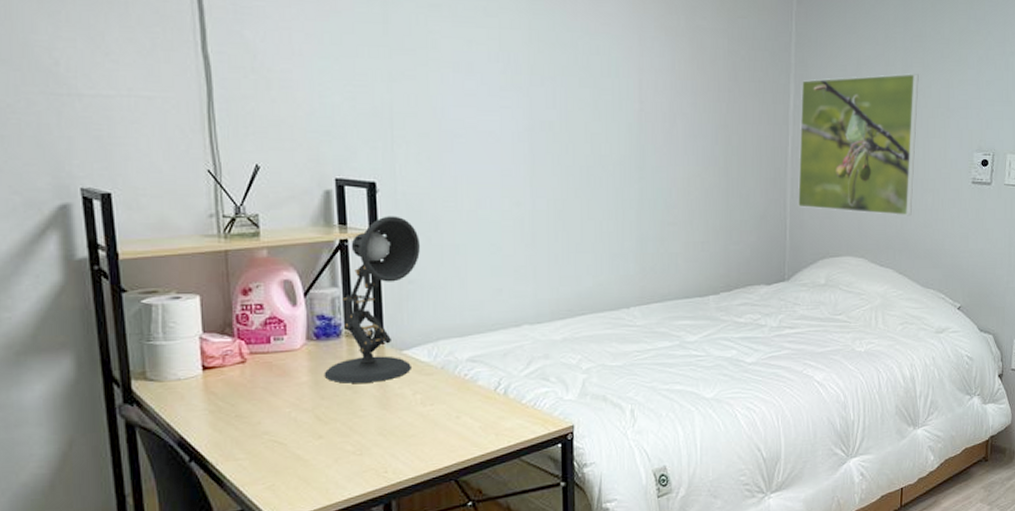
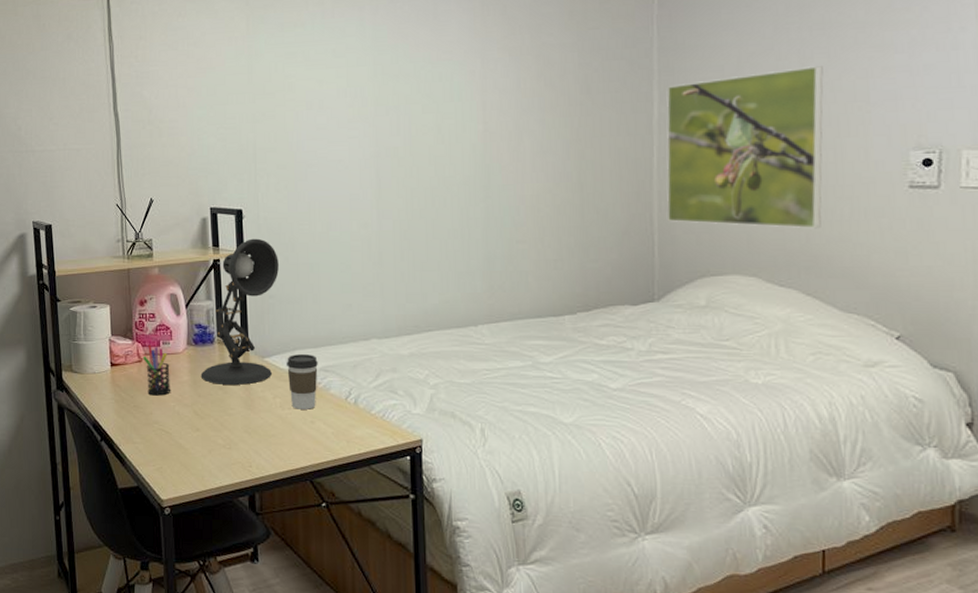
pen holder: none [247,341,286,402] -> present [142,344,171,396]
coffee cup: none [429,344,464,405] -> present [287,354,318,410]

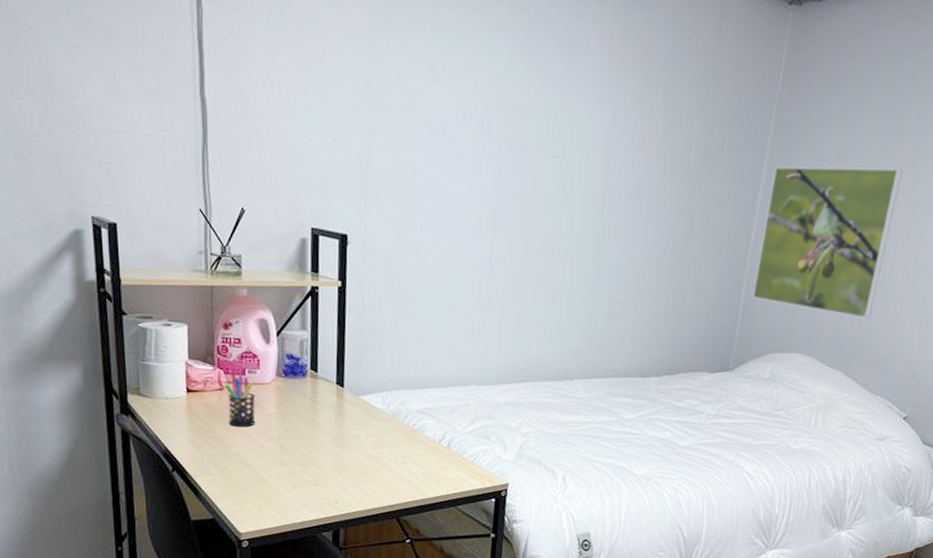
desk lamp: present [200,238,279,385] -> none [289,268,383,422]
coffee cup: present [287,354,318,410] -> none [383,394,415,450]

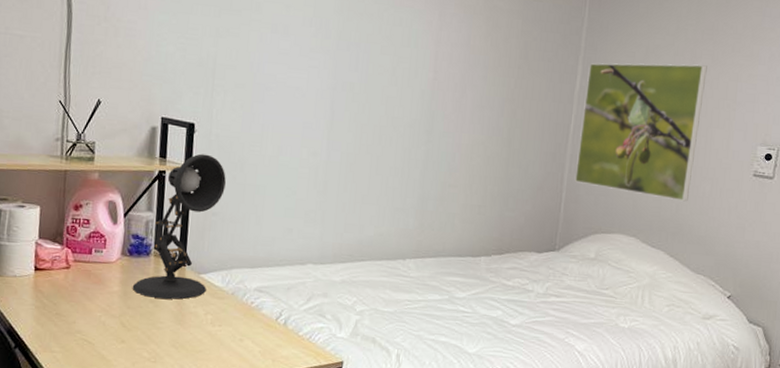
pen holder: present [224,372,256,428] -> none [71,251,100,305]
desk lamp: none [289,268,383,422] -> present [132,153,226,300]

